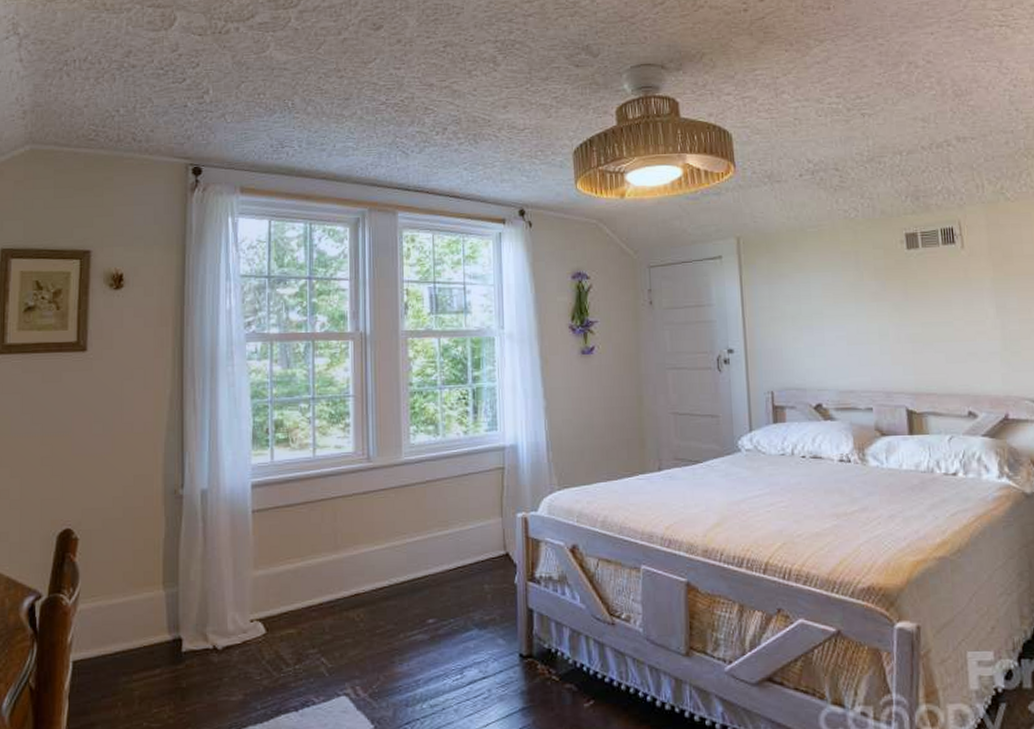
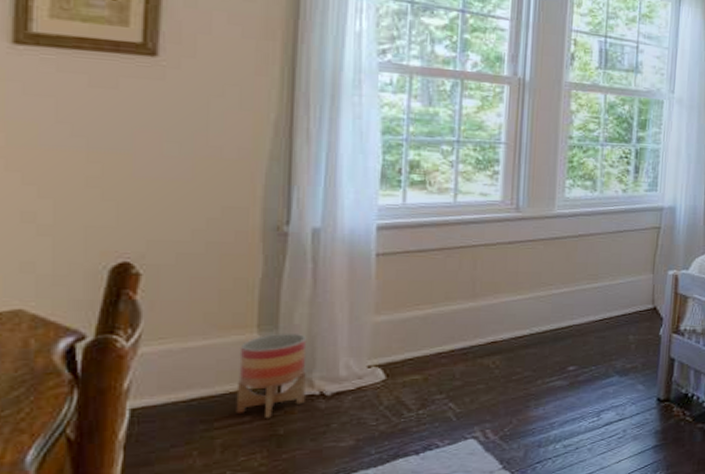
planter: none [149,589,203,671] -> present [236,333,307,418]

